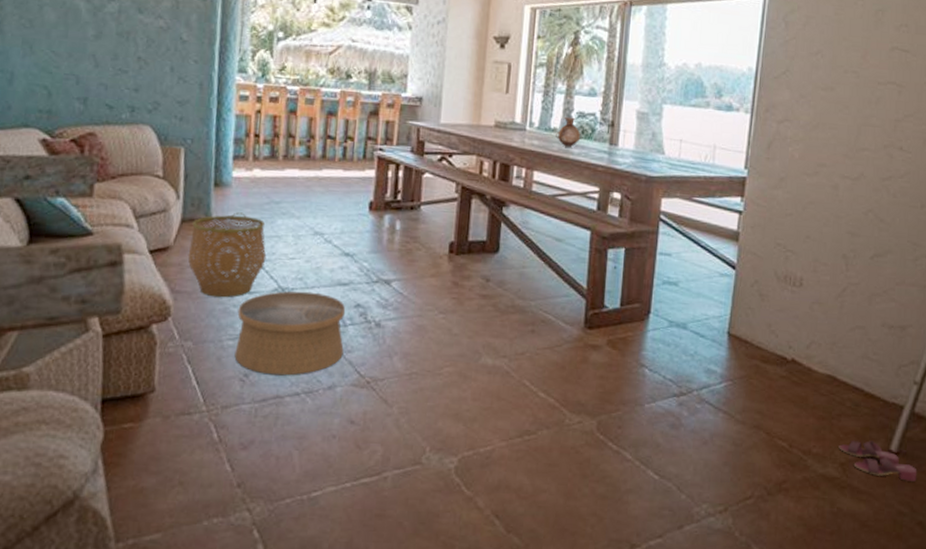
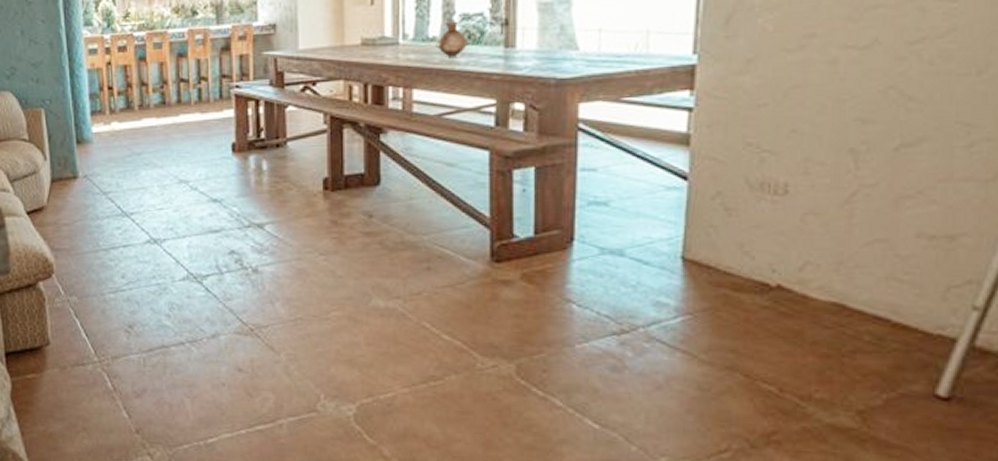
basket: present [187,212,267,298] -> none [61,167,135,253]
woven basket: present [234,291,346,376] -> none [115,241,223,326]
sandal: present [839,441,917,483] -> none [854,383,982,436]

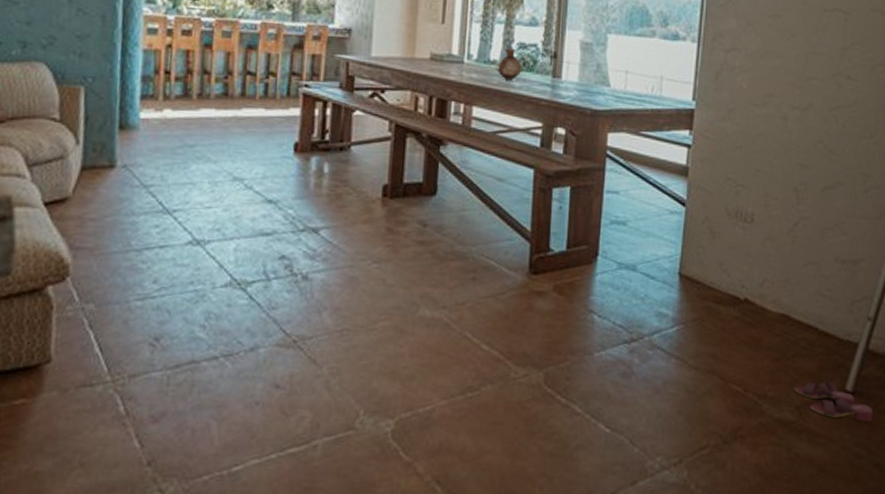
sandal: none [854,383,982,436] -> present [794,381,873,423]

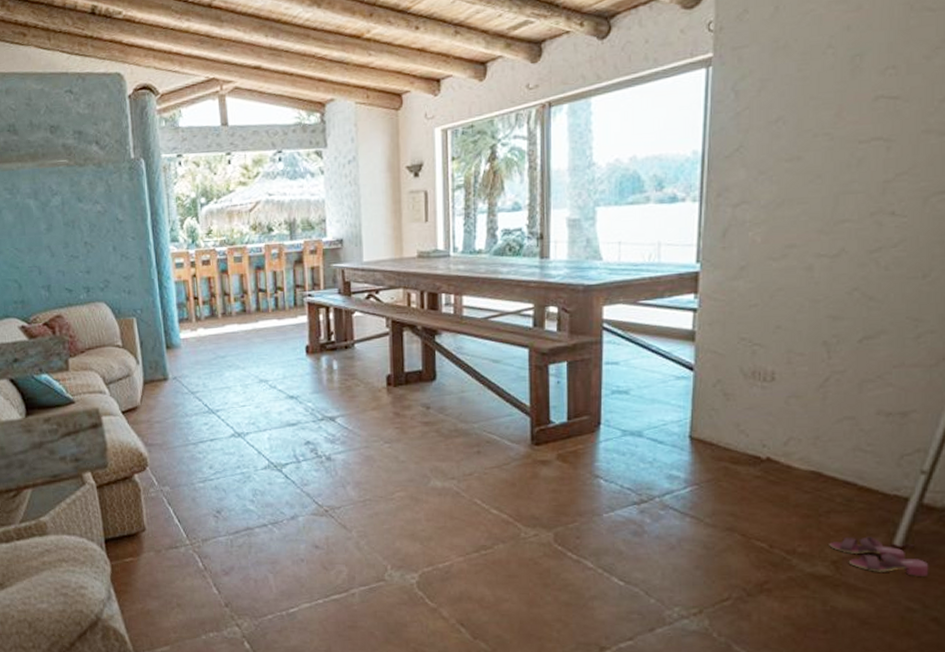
vase: present [495,48,524,81] -> none [482,235,510,267]

